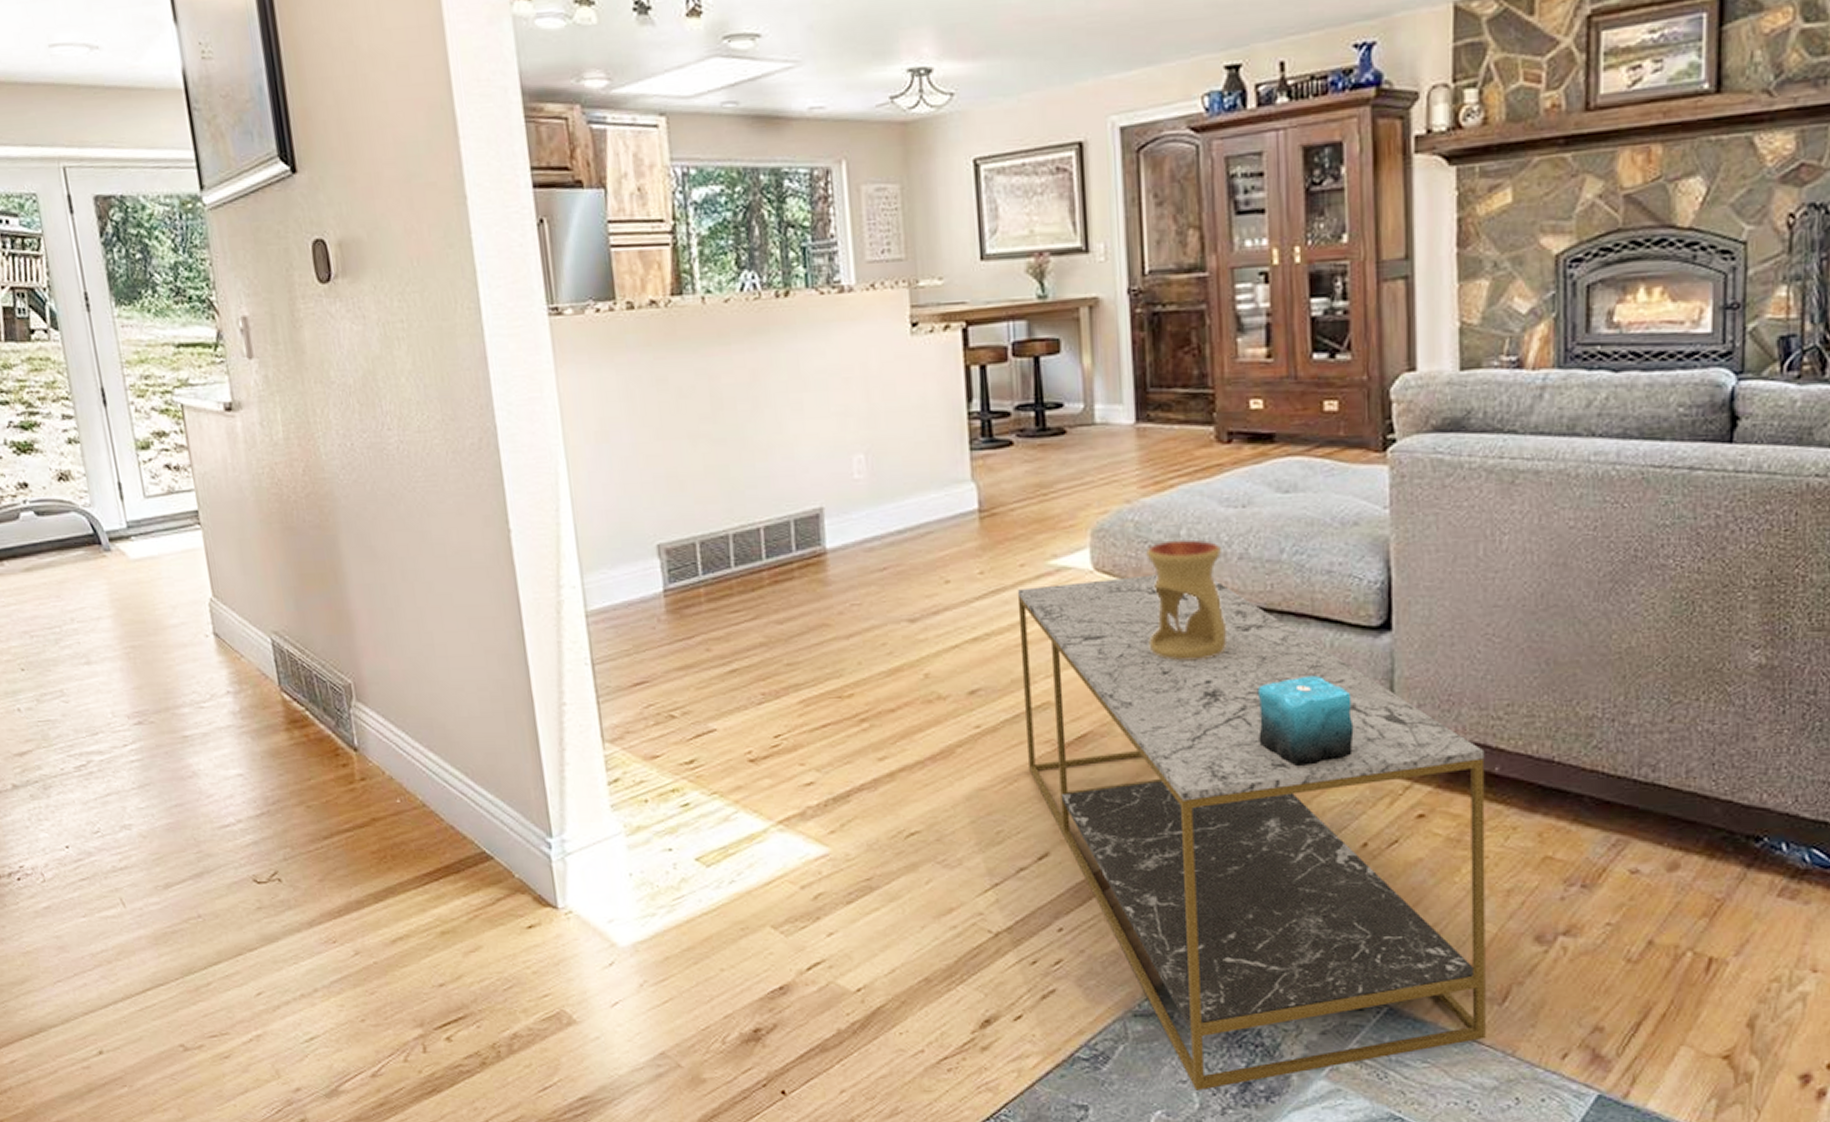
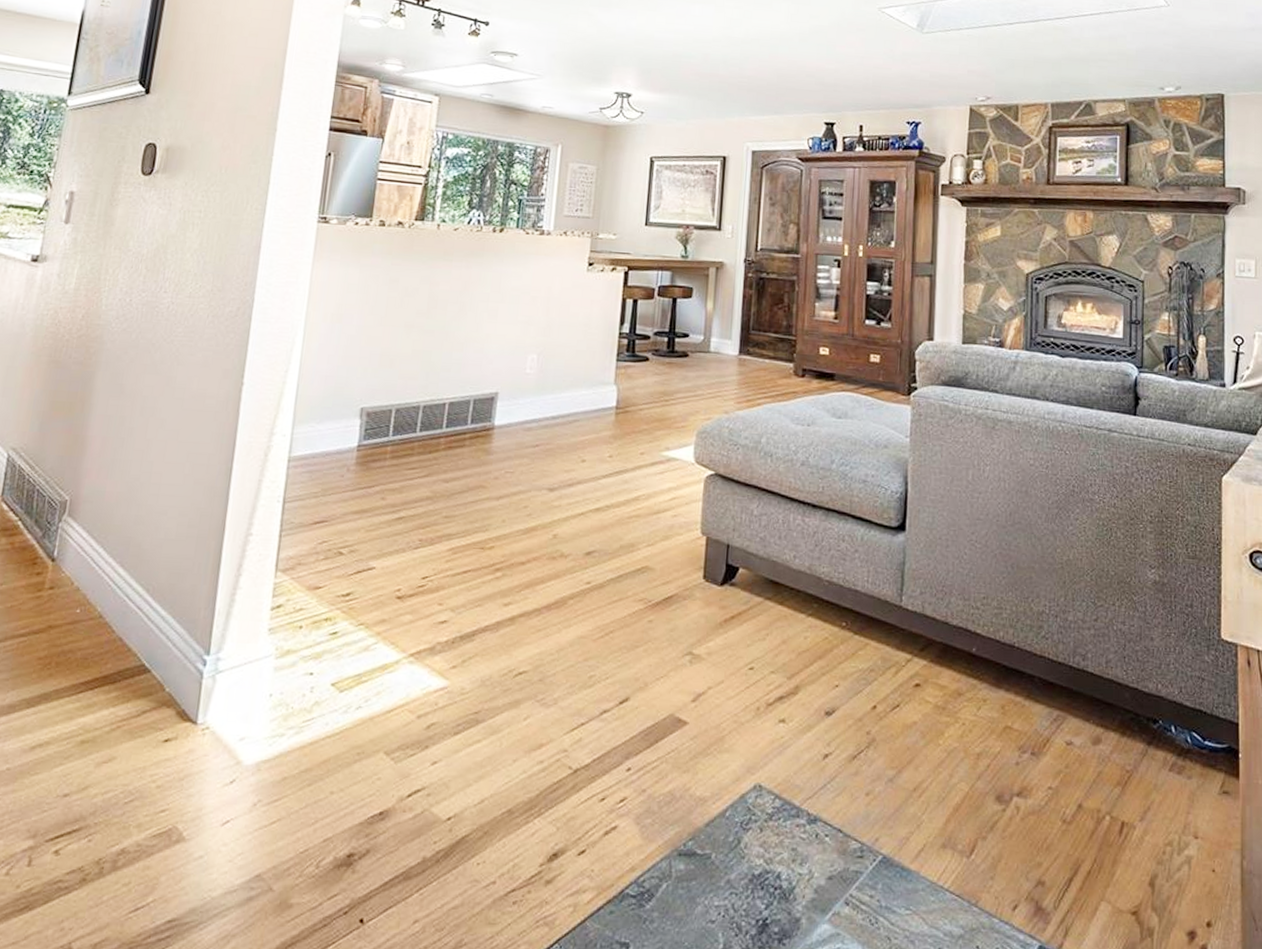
coffee table: present [1017,574,1486,1091] -> none [623,470,966,931]
oil burner: present [1146,539,1226,661] -> none [728,445,789,542]
candle: present [1257,664,1354,767] -> none [802,553,873,637]

